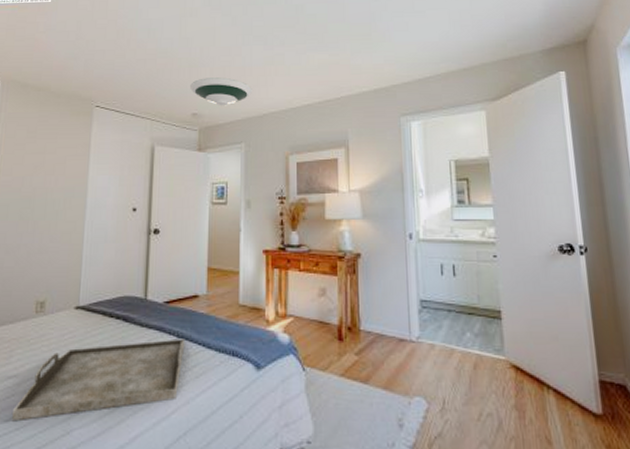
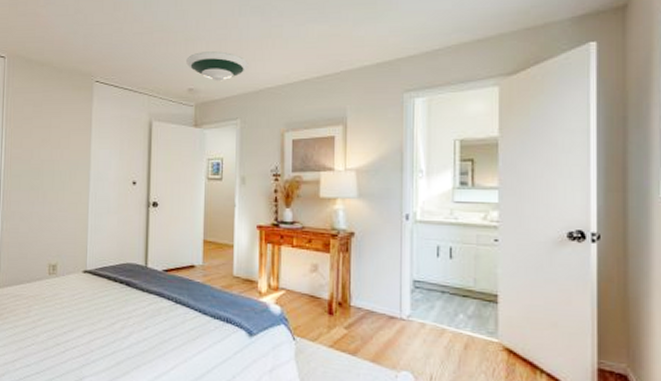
serving tray: present [12,338,185,422] -> none [33,304,183,366]

